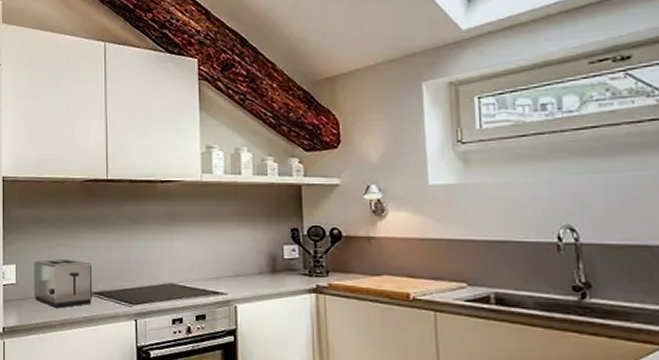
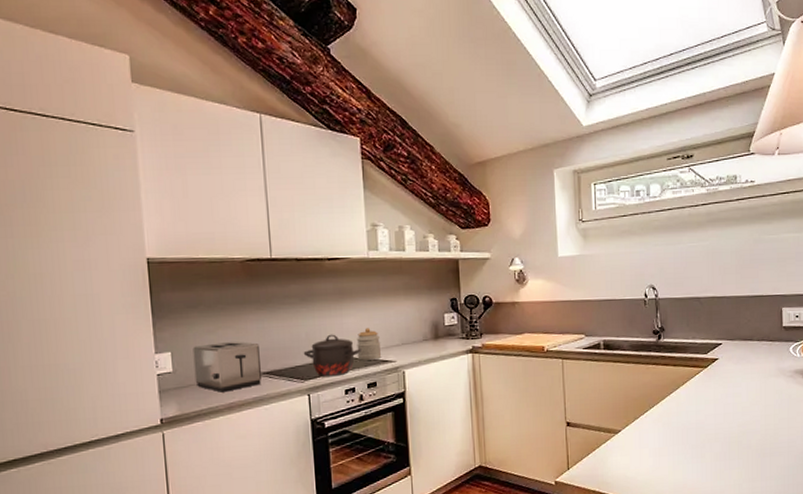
cooking pot: none [132,259,192,304] -> present [303,334,363,377]
jar: none [186,255,212,290] -> present [356,328,382,361]

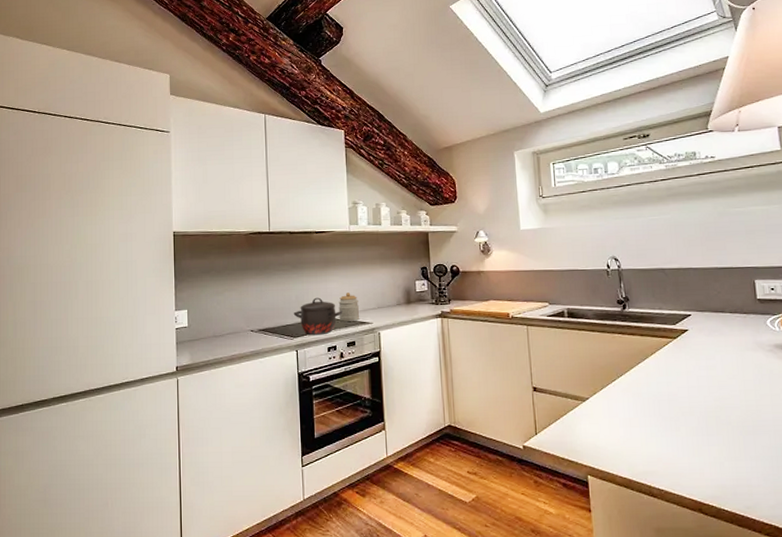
toaster: present [192,341,262,392] -> none [204,301,259,346]

